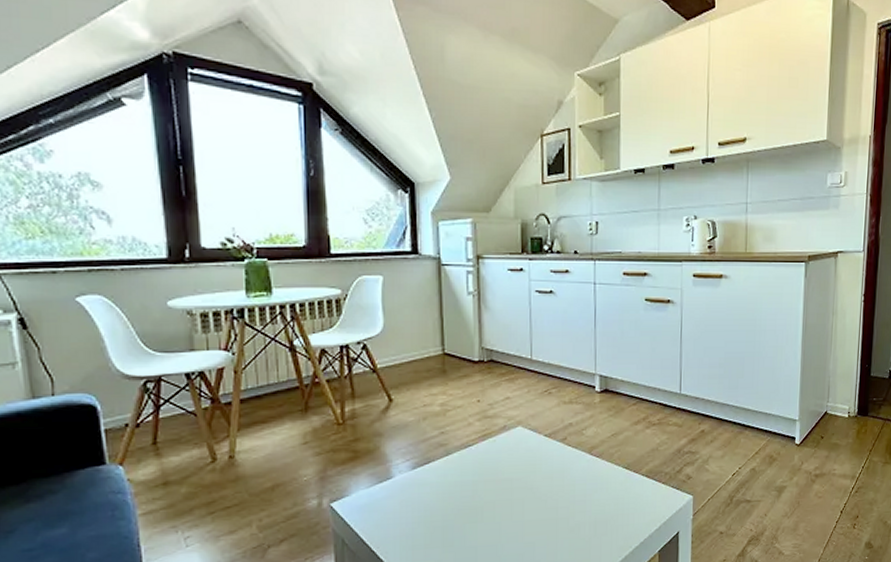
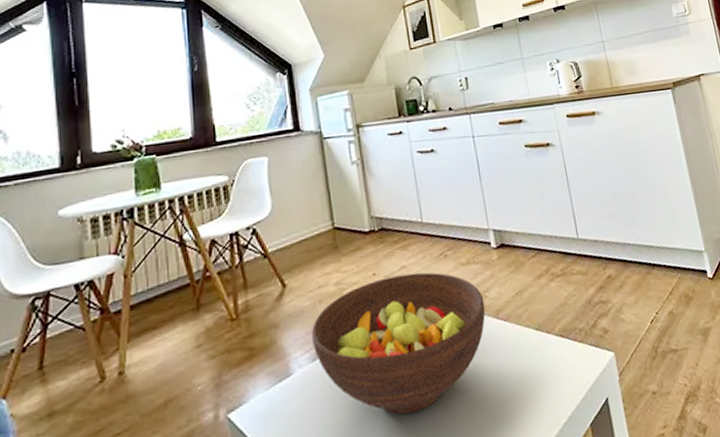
fruit bowl: none [413,404,581,523] -> present [311,272,486,415]

